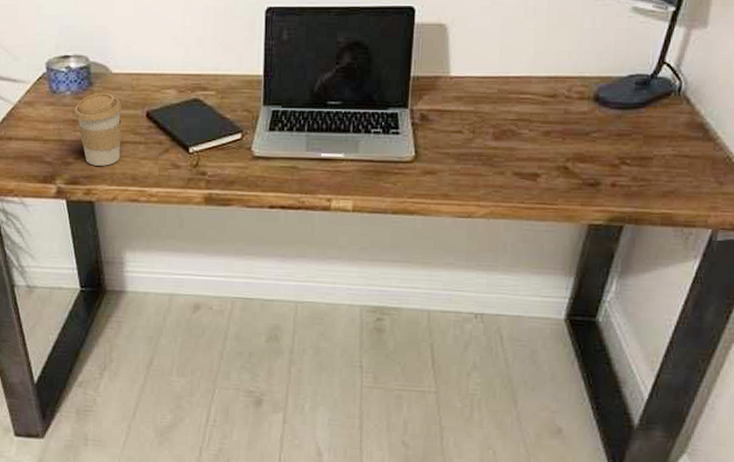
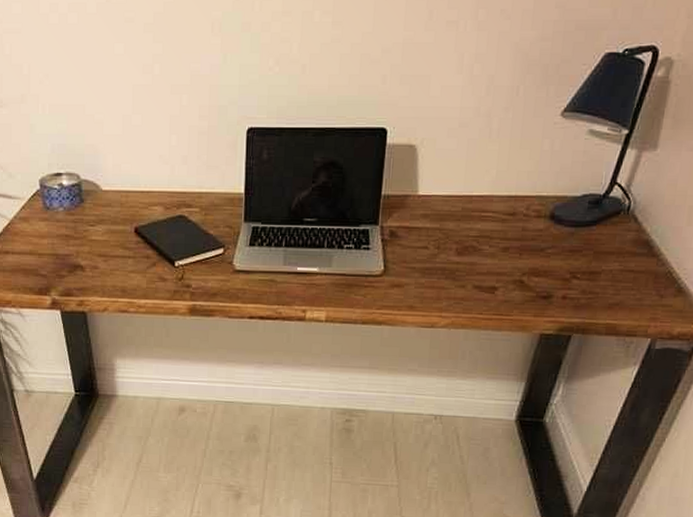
coffee cup: present [74,92,122,166] -> none [66,209,112,279]

